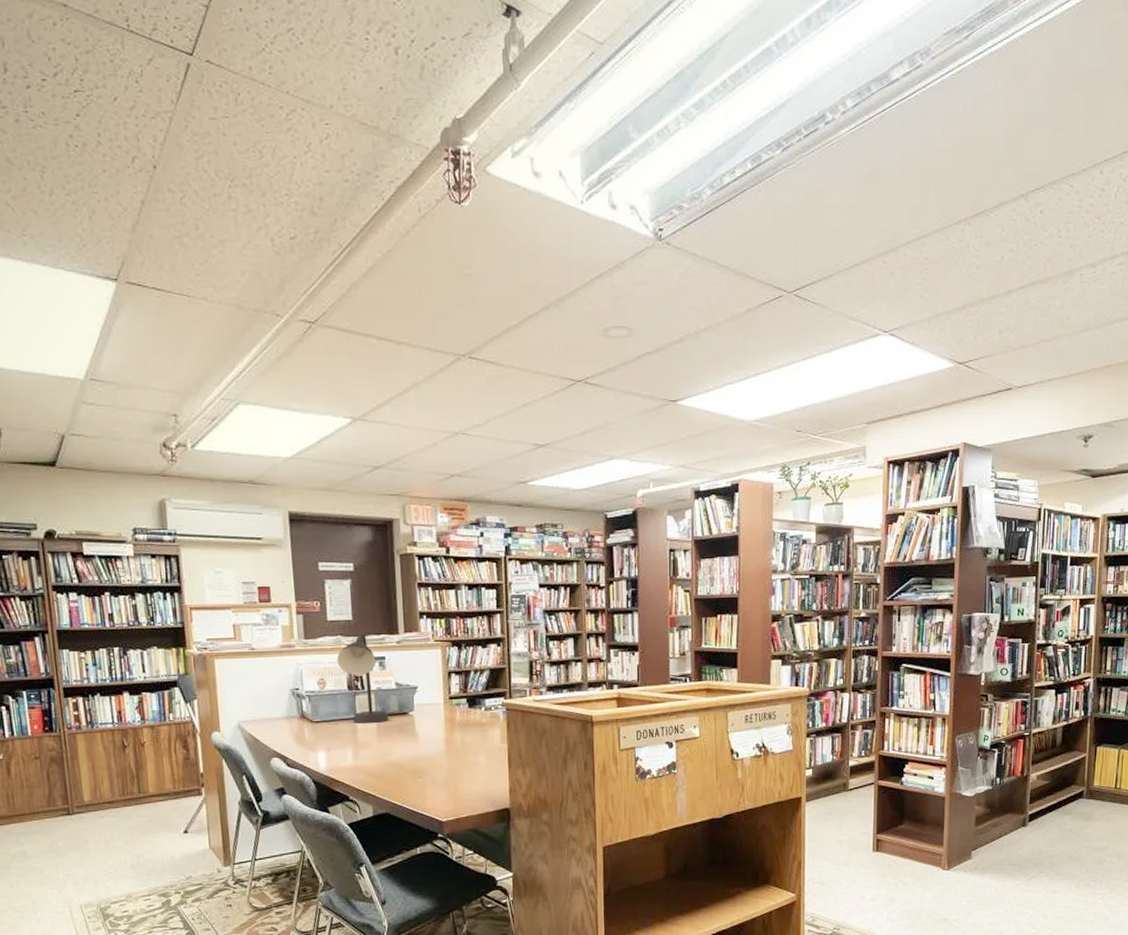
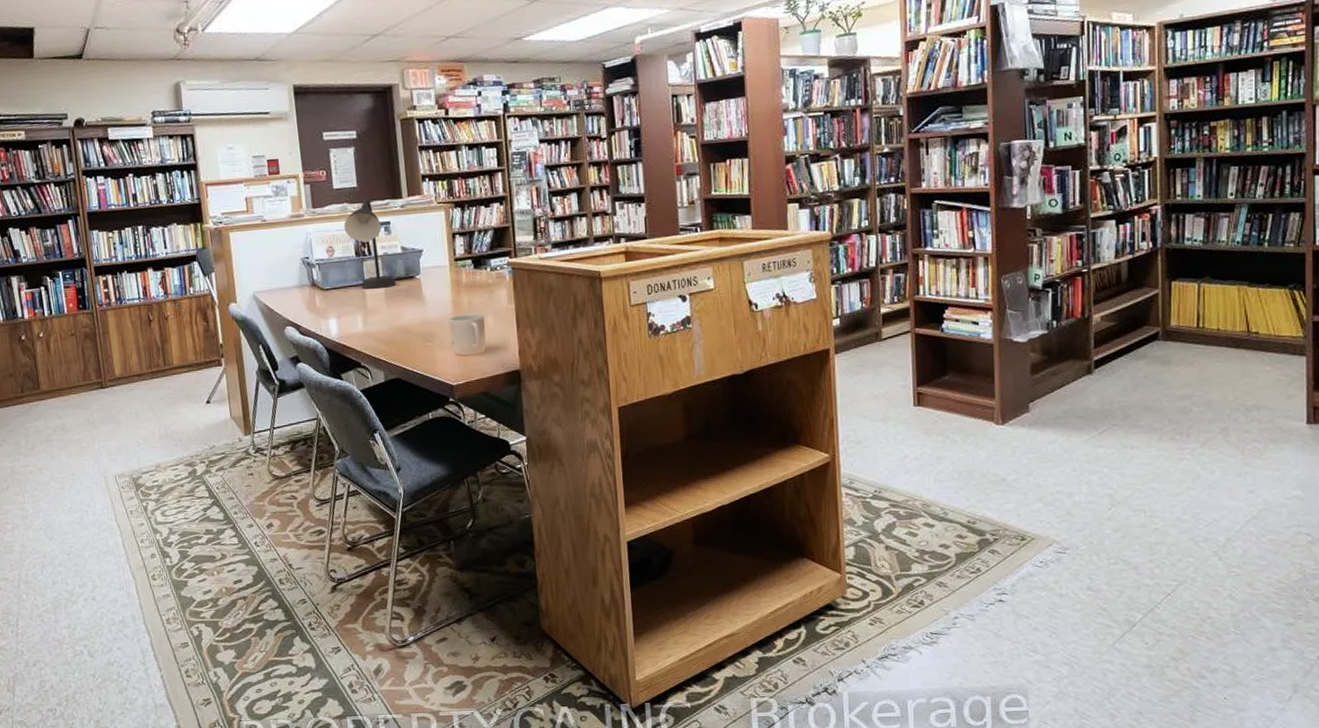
mug: none [440,751,478,793] -> present [448,313,486,356]

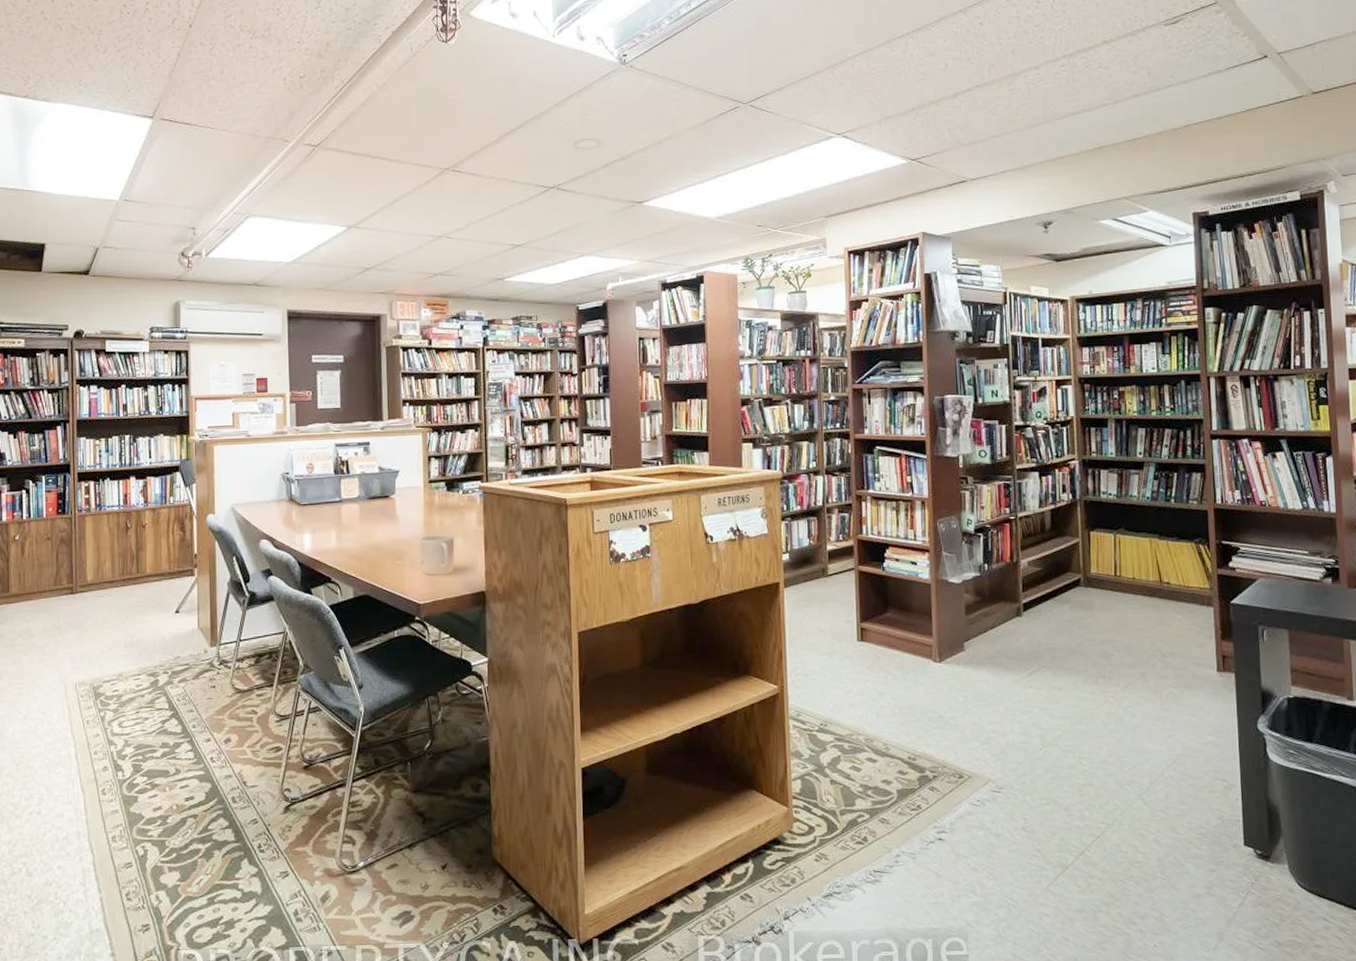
desk lamp: present [344,197,397,289] -> none [325,418,372,506]

